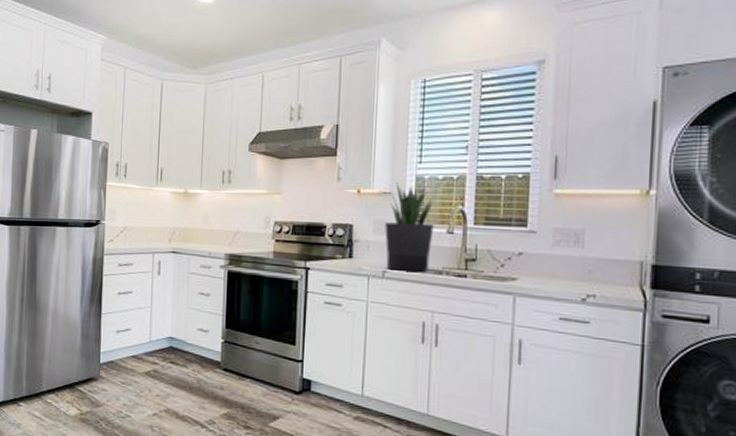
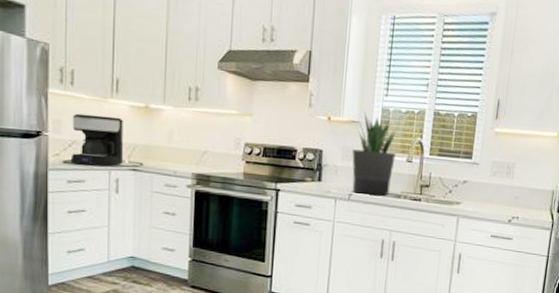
coffee maker: none [115,202,183,251] -> present [63,113,144,168]

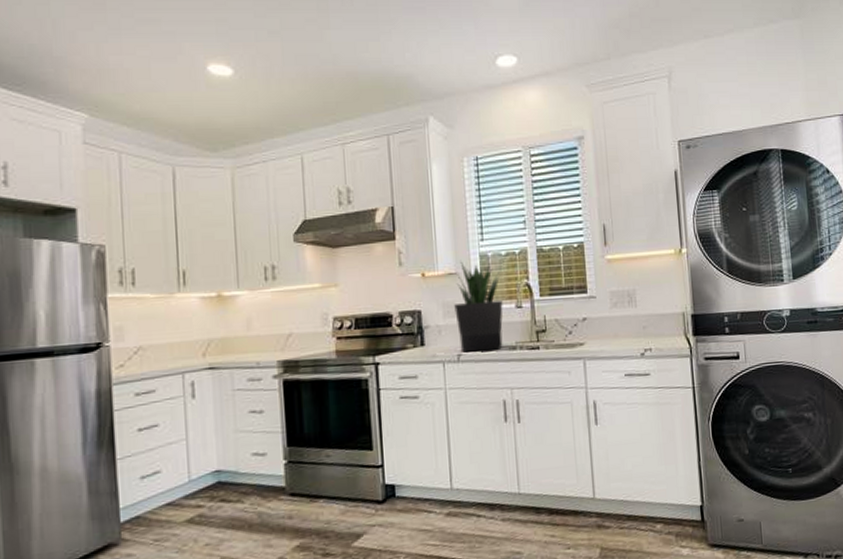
coffee maker: present [63,113,144,168] -> none [128,312,222,376]

